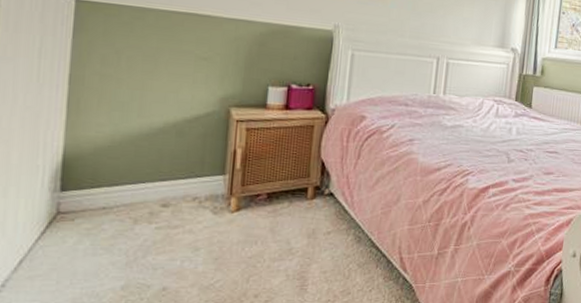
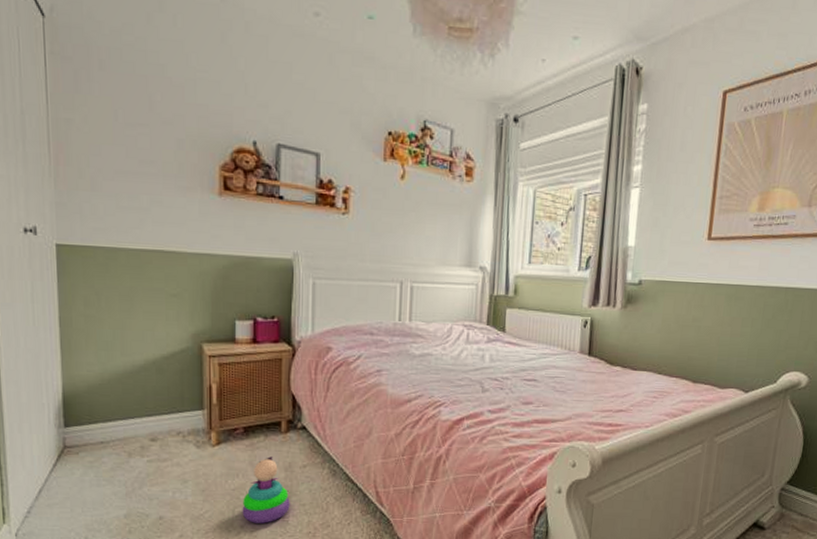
stacking toy: none [257,223,311,292] -> present [242,457,290,523]

